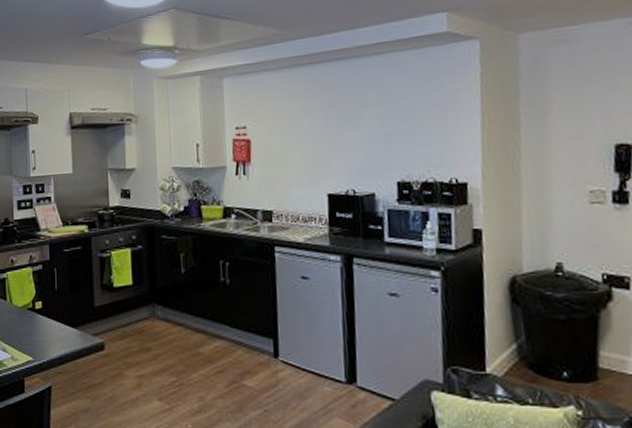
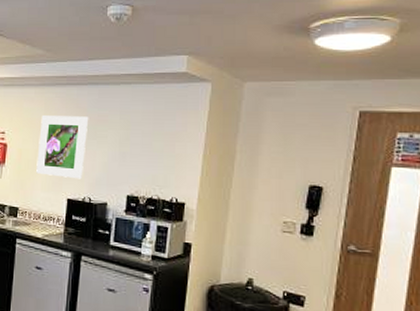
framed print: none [285,97,343,170] -> present [36,115,89,179]

